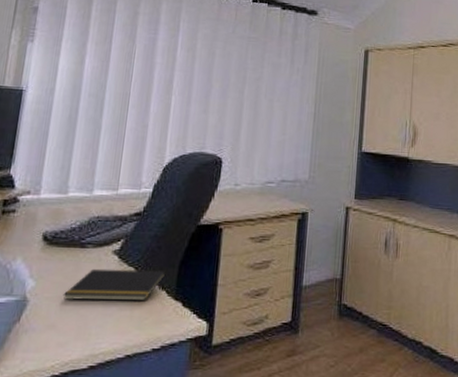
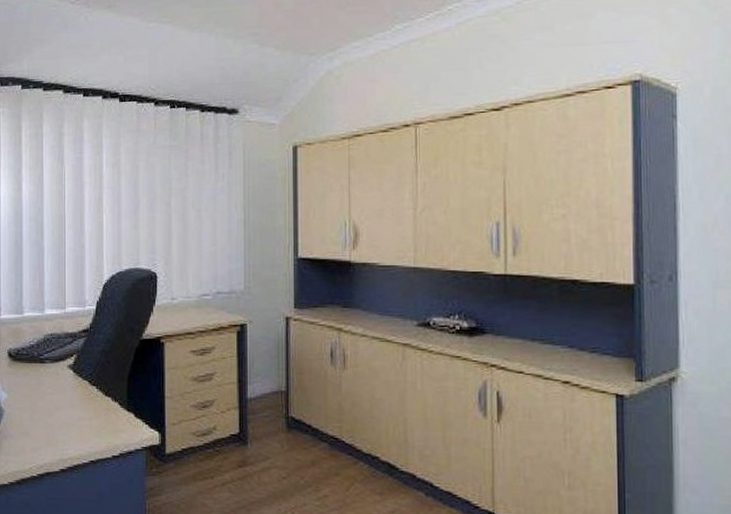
notepad: present [63,268,166,301] -> none [31,382,117,412]

